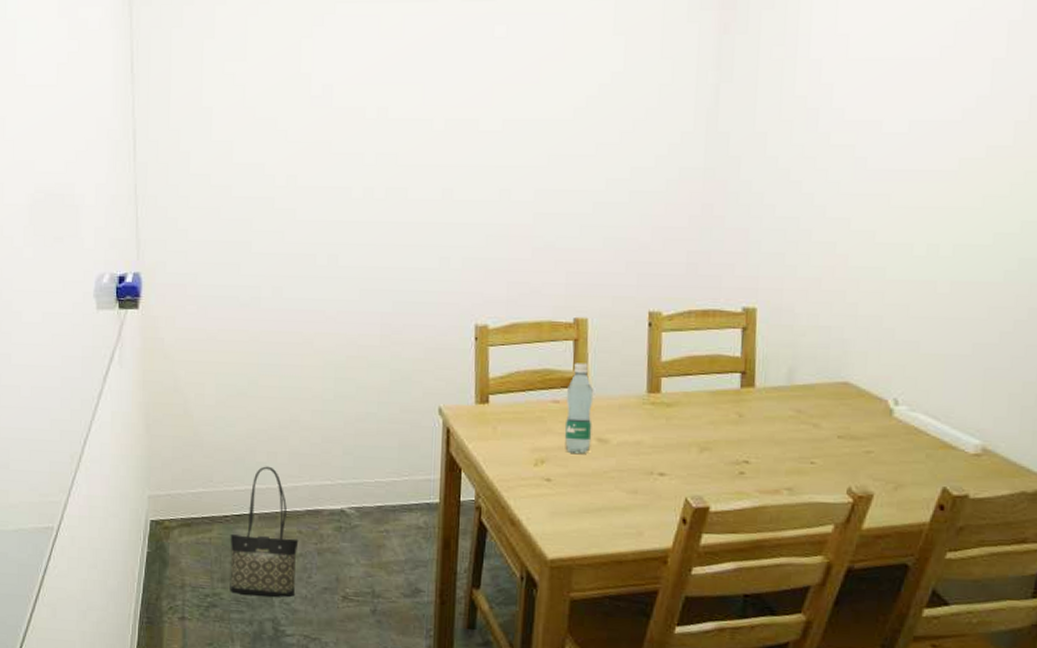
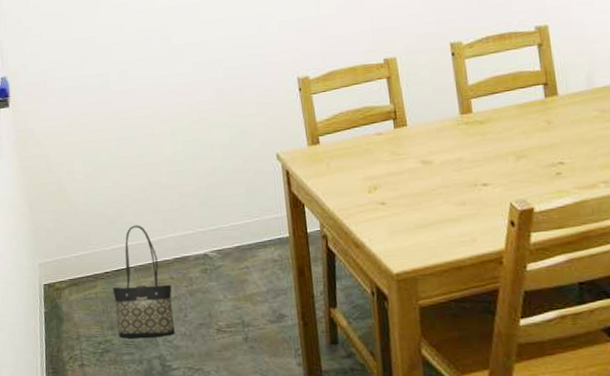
bottle: present [564,363,594,454] -> none [387,96,417,177]

